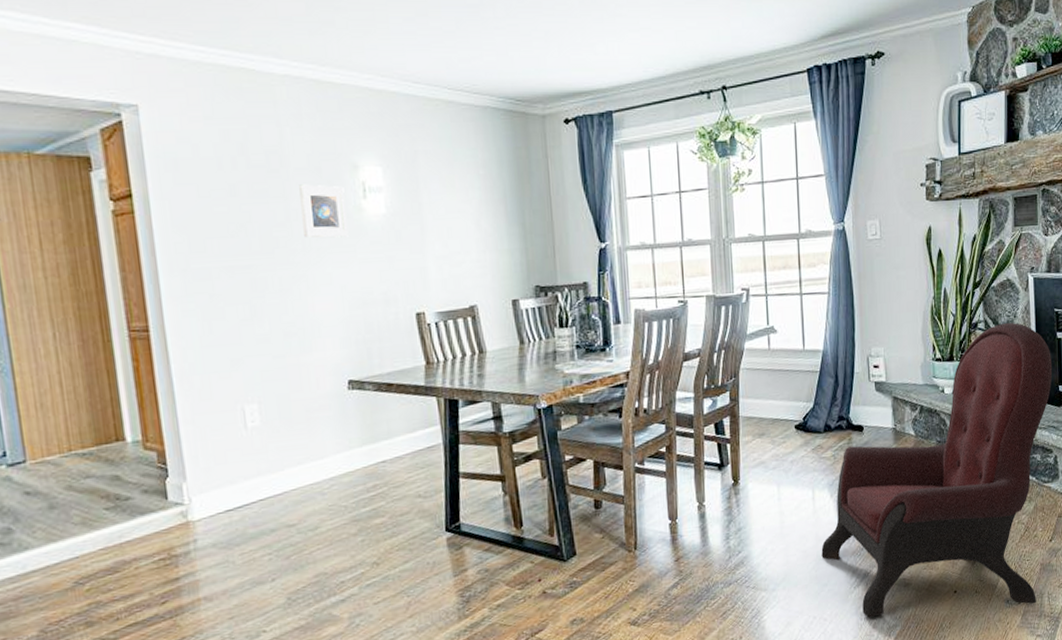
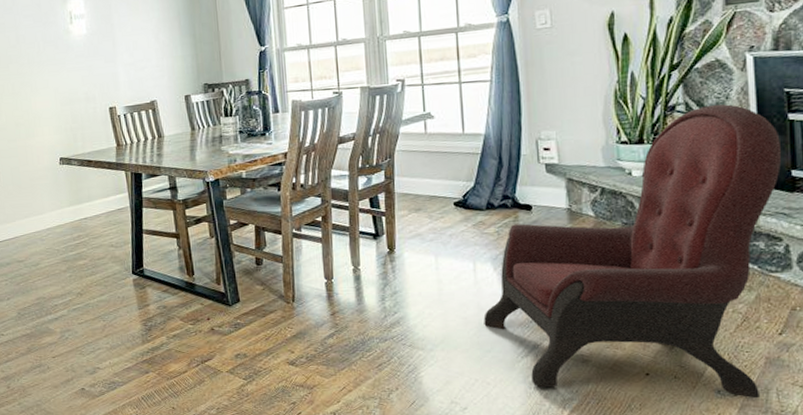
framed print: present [299,184,349,238] -> none [25,16,60,55]

